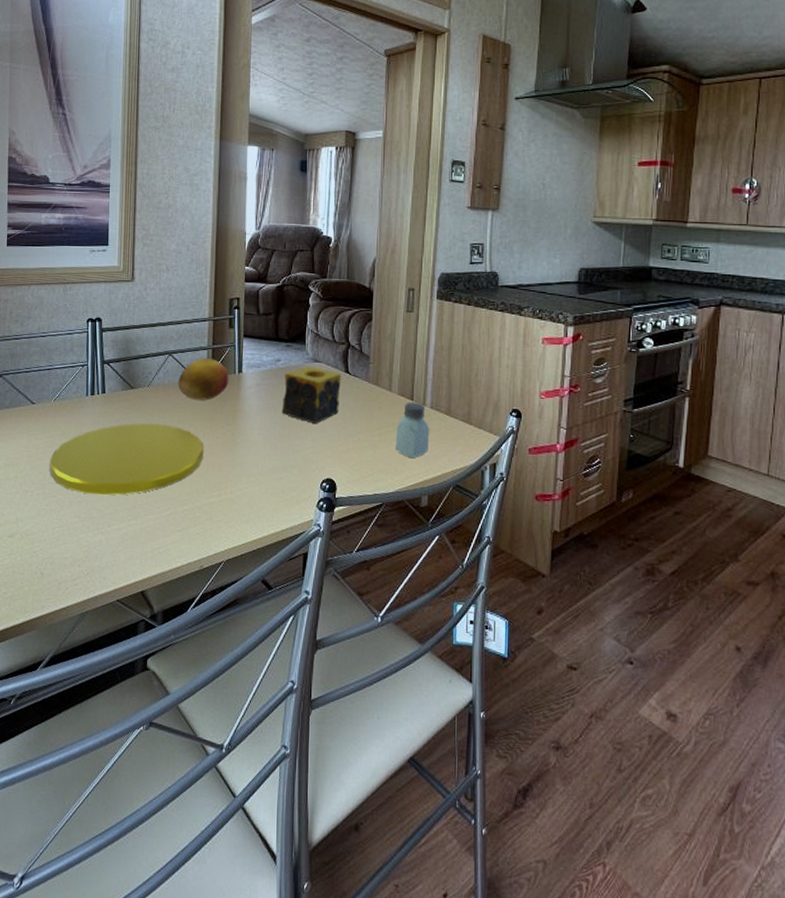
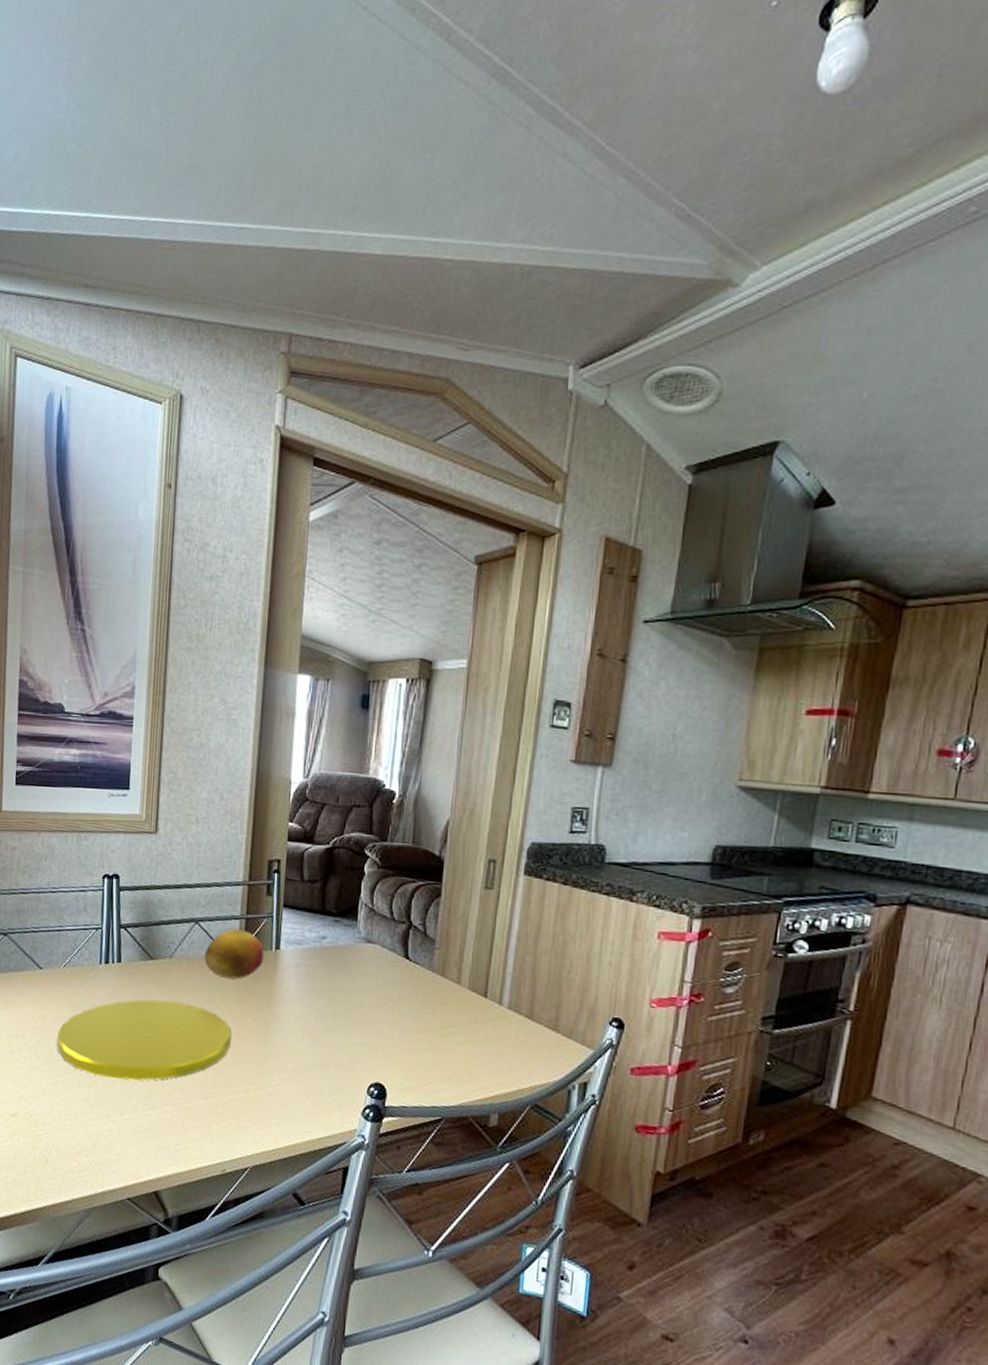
candle: present [281,366,341,423] -> none [324,947,399,1016]
saltshaker: present [395,402,430,459] -> none [461,999,506,1068]

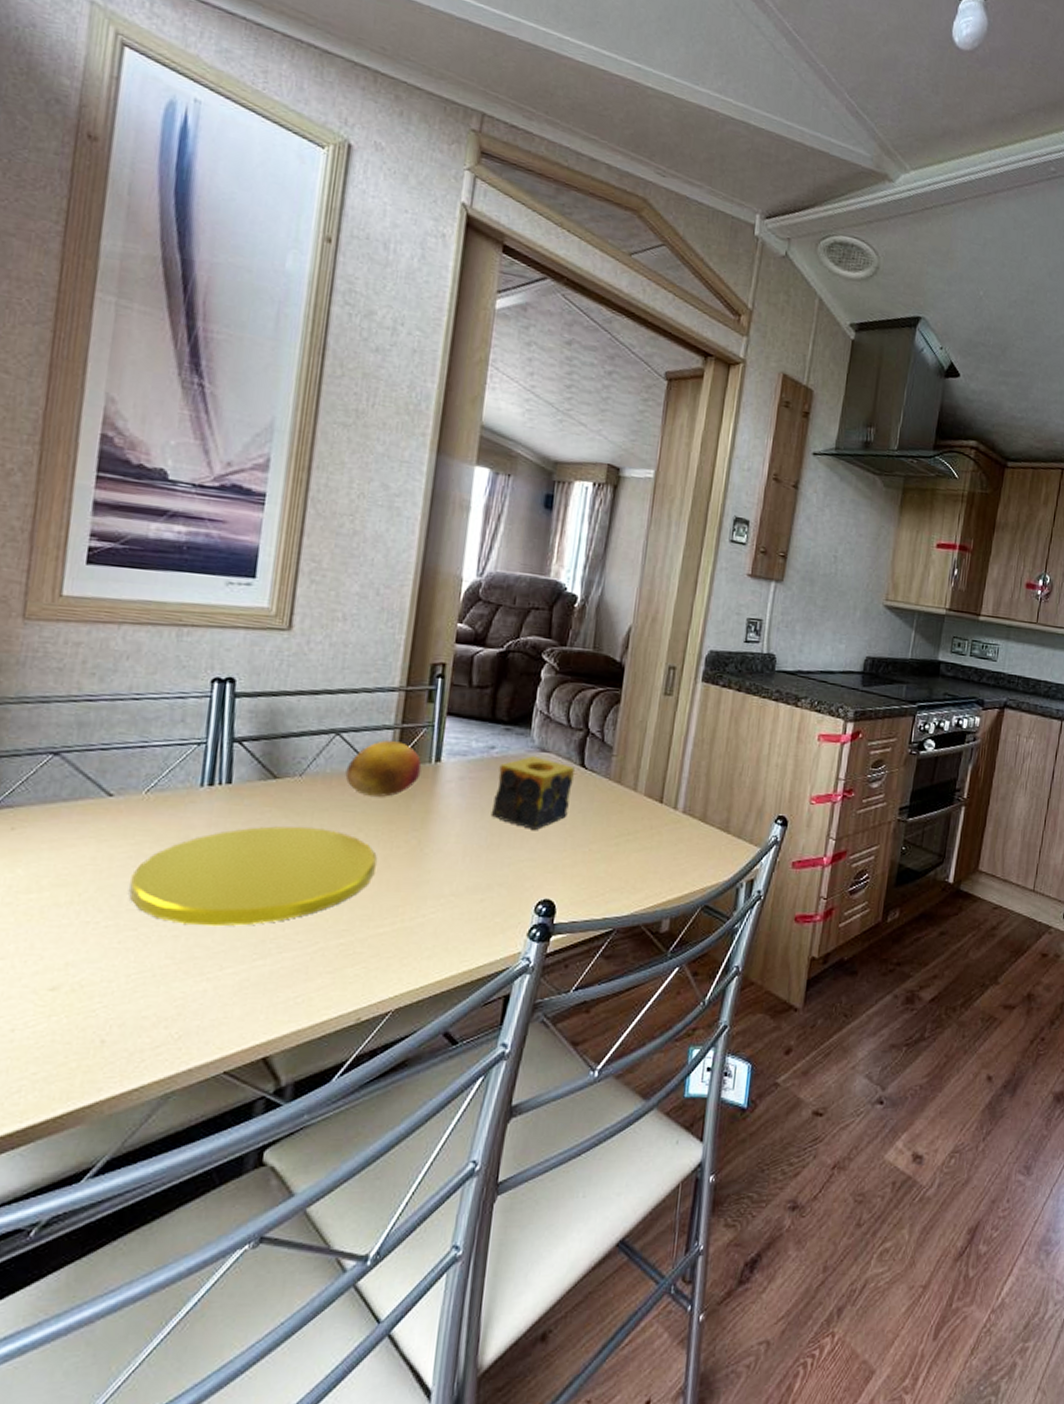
candle: none [324,947,399,1016] -> present [490,756,575,830]

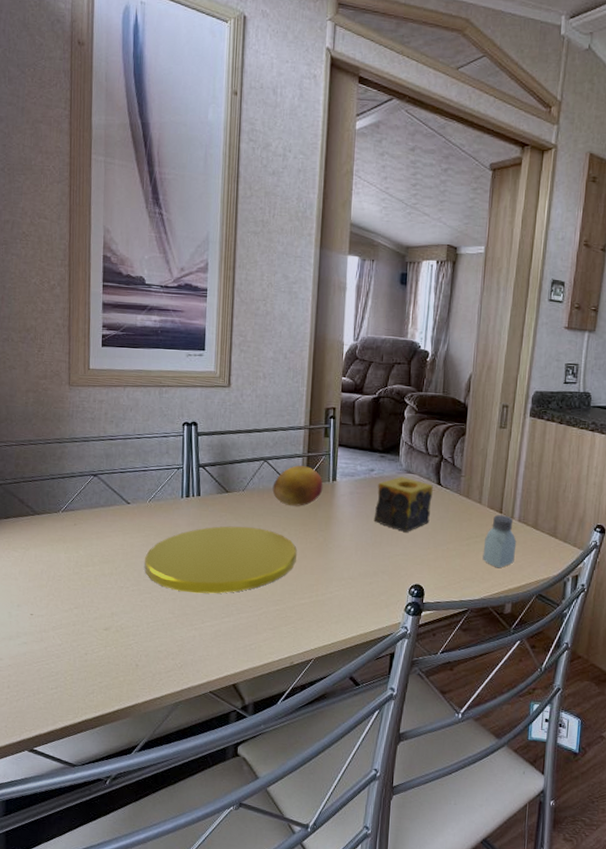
saltshaker: none [635,805,680,874] -> present [482,514,517,568]

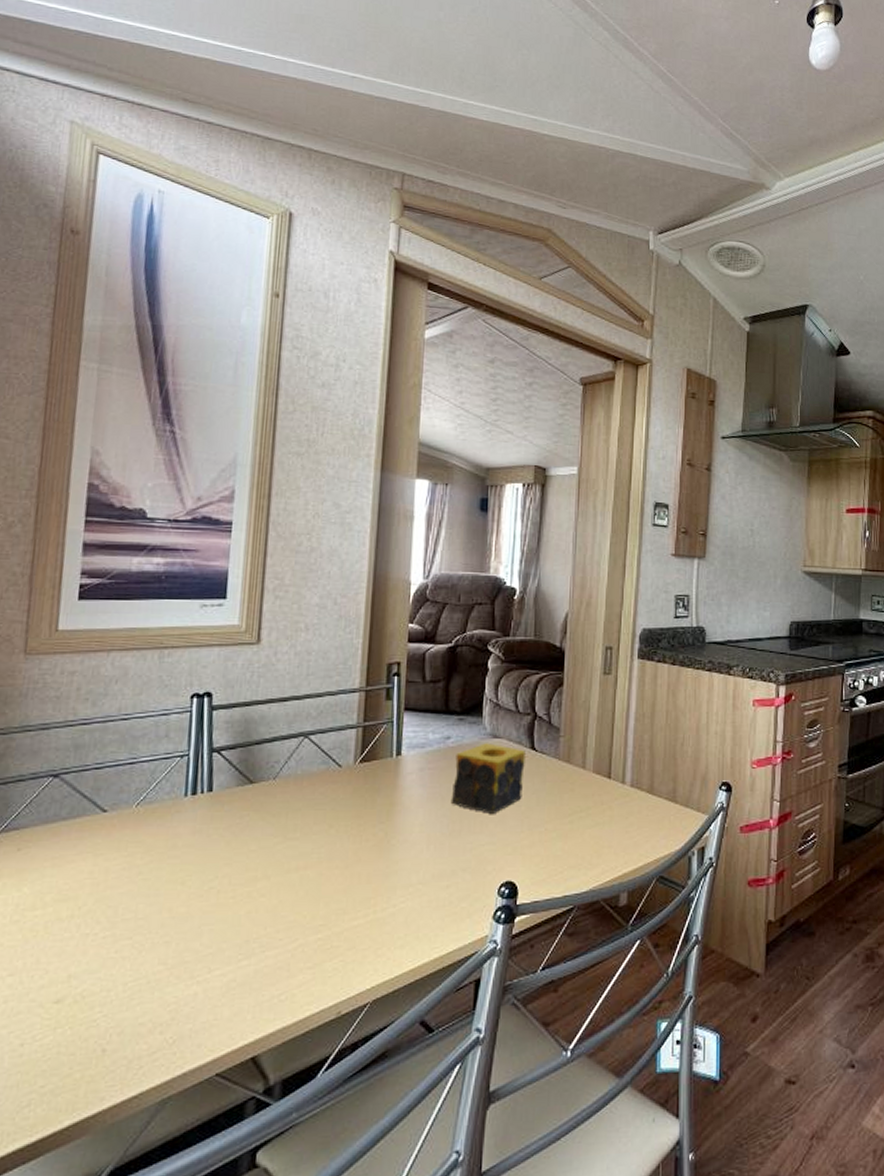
plate: present [144,526,297,594] -> none [124,827,348,931]
fruit: present [272,465,323,506] -> none [315,739,384,793]
saltshaker: present [482,514,517,568] -> none [589,780,630,849]

